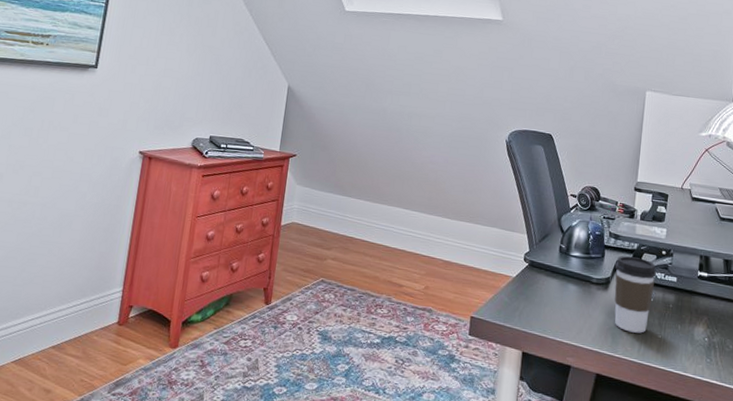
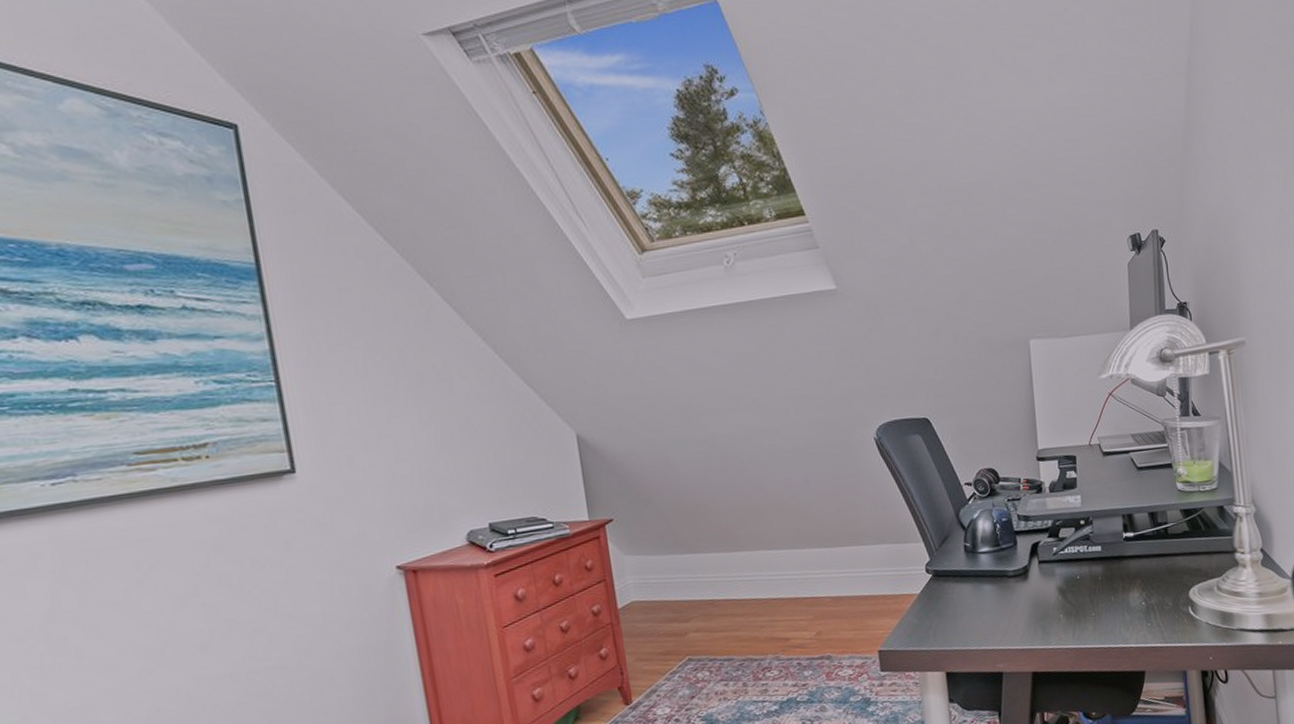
coffee cup: present [614,256,657,333] -> none [1031,535,1079,619]

